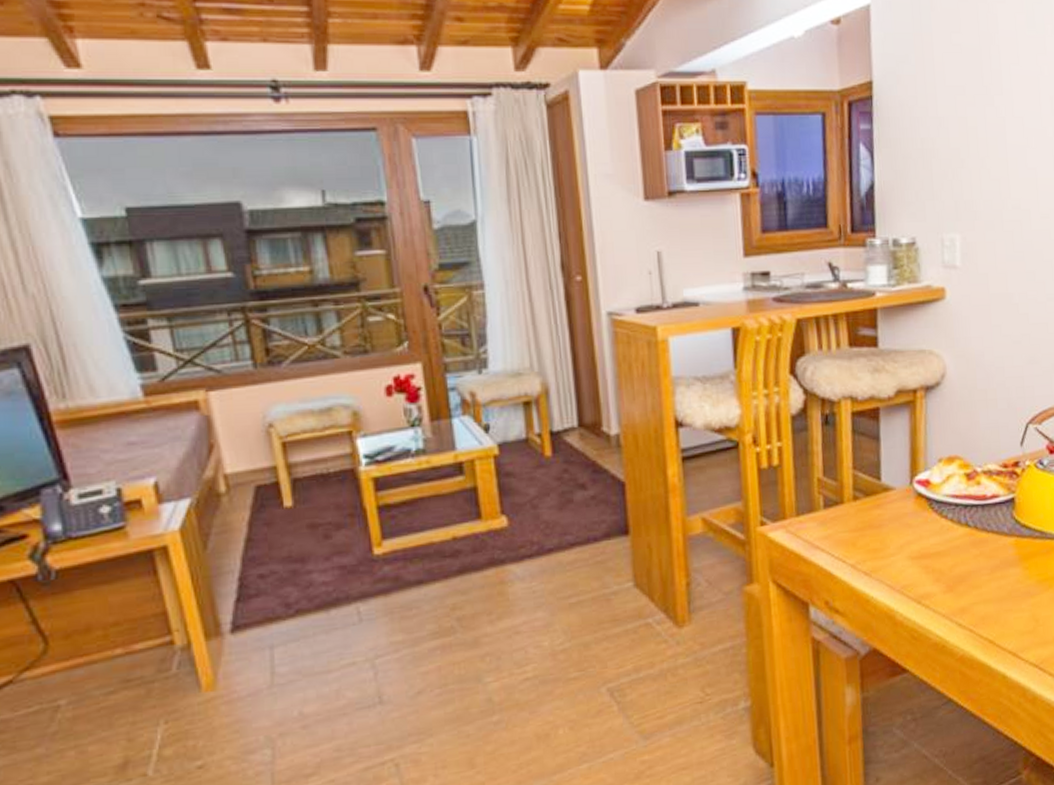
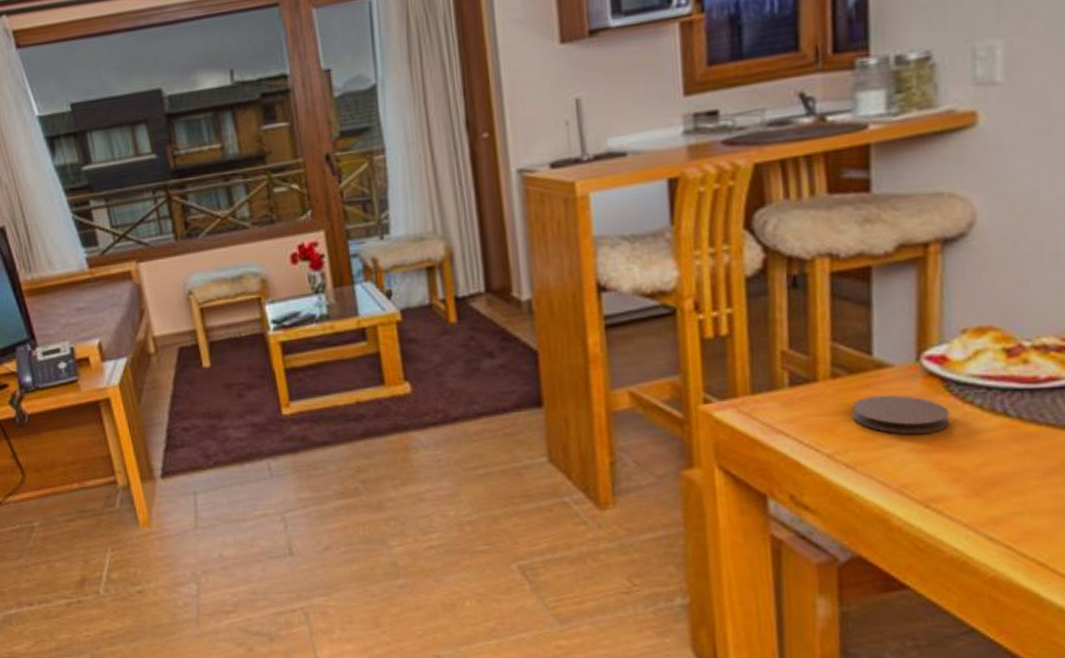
coaster: none [868,512,933,545] -> present [852,394,950,435]

